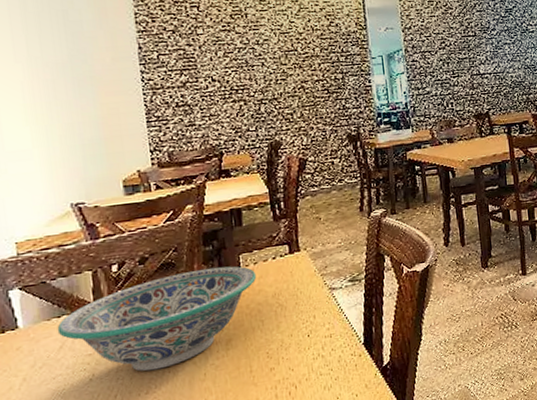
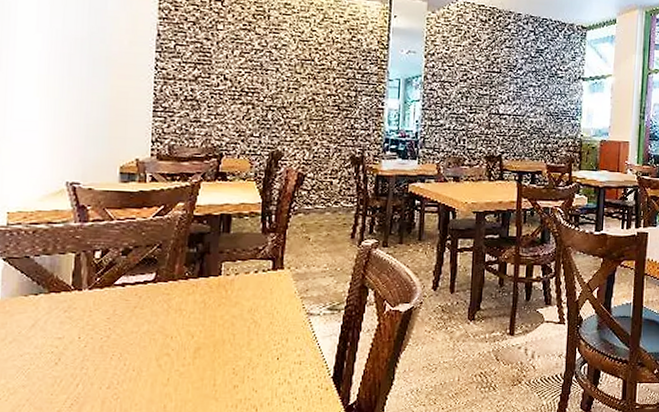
decorative bowl: present [57,266,257,372] -> none [32,270,236,366]

